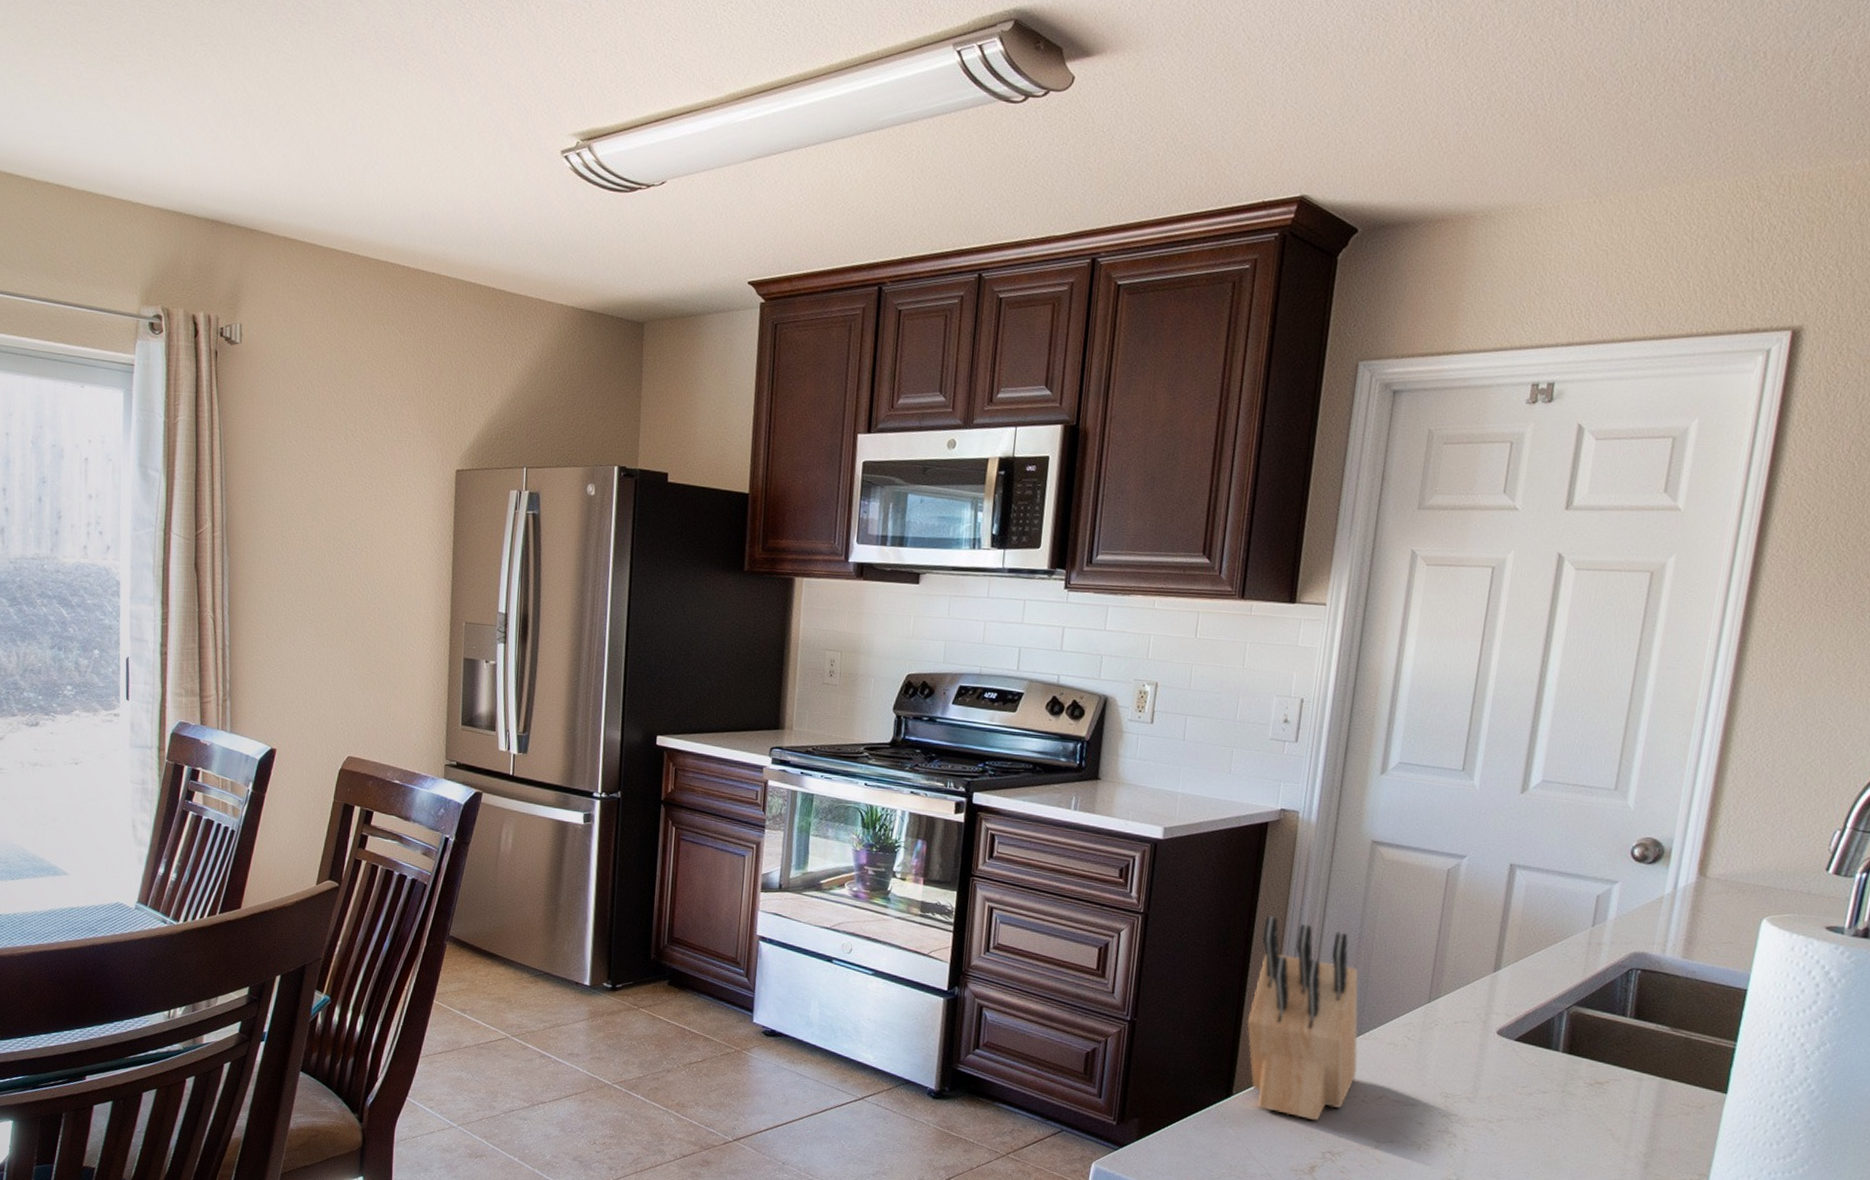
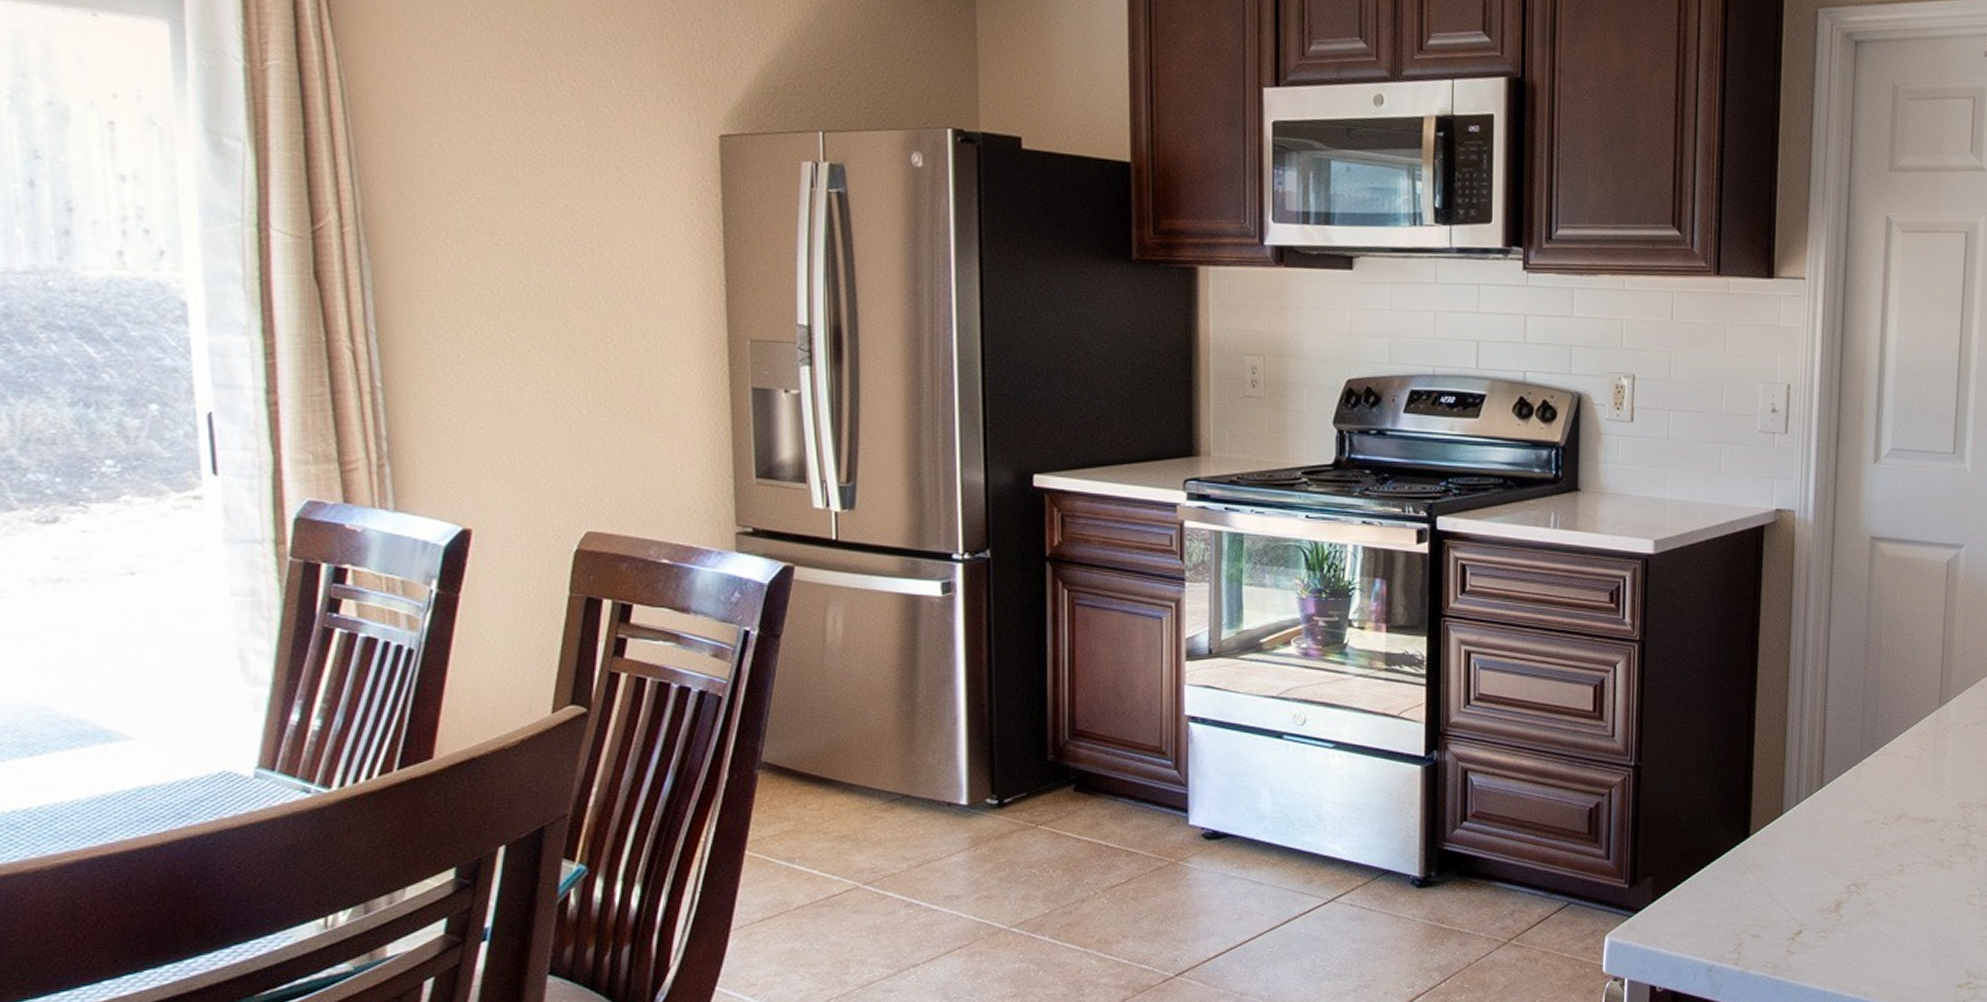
knife block: present [1247,916,1359,1121] -> none [1759,630,1875,853]

